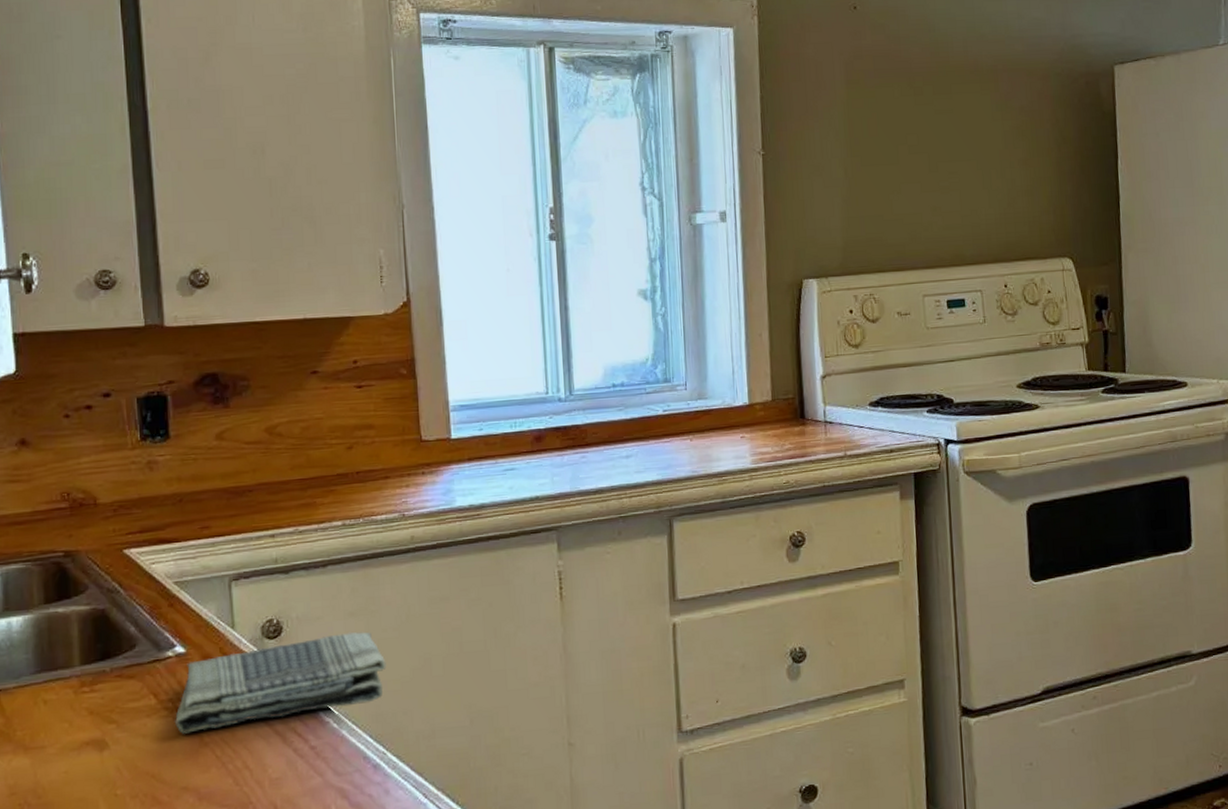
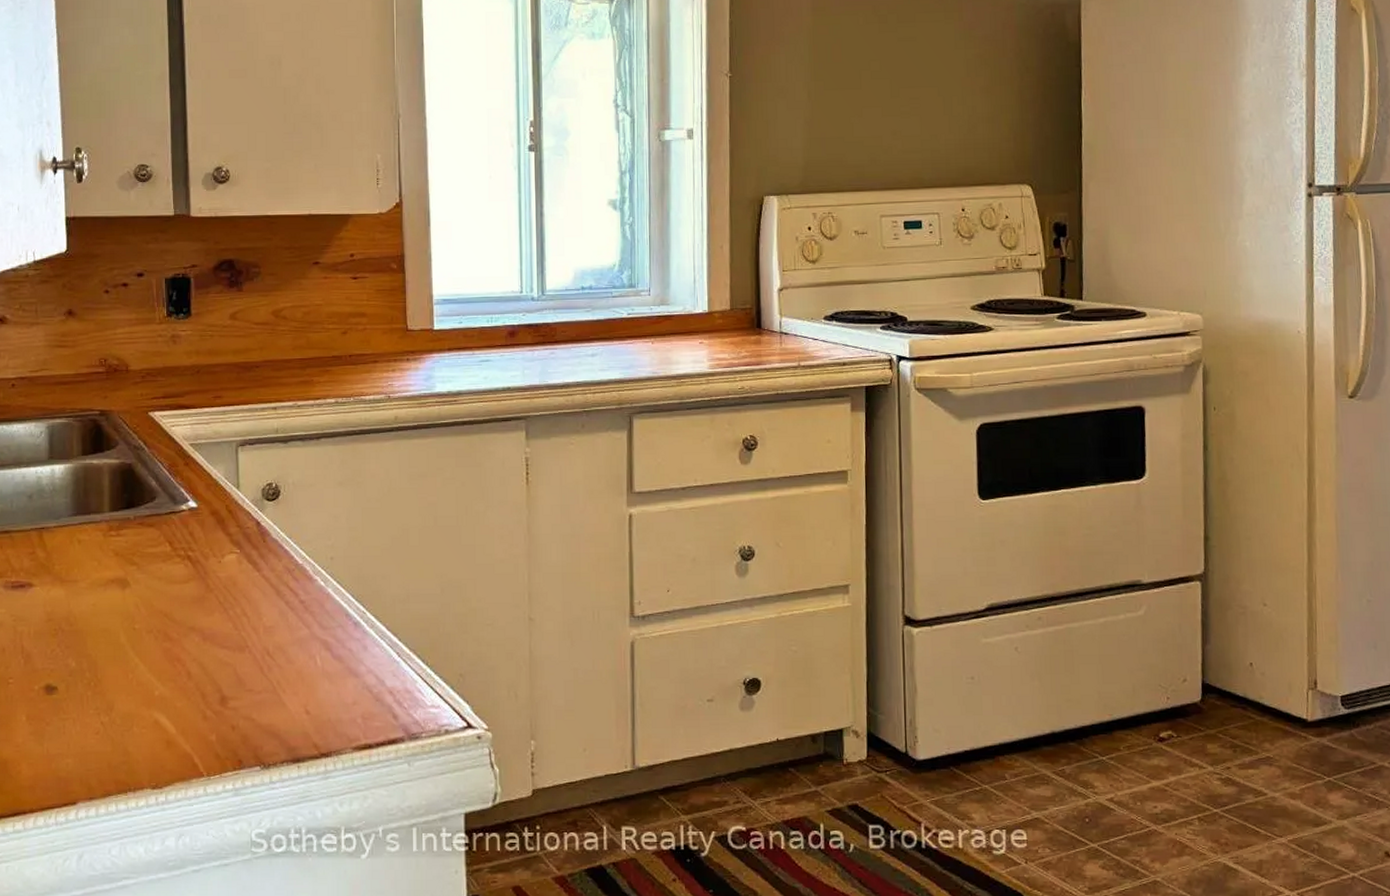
dish towel: present [175,631,387,734] -> none [186,499,369,580]

